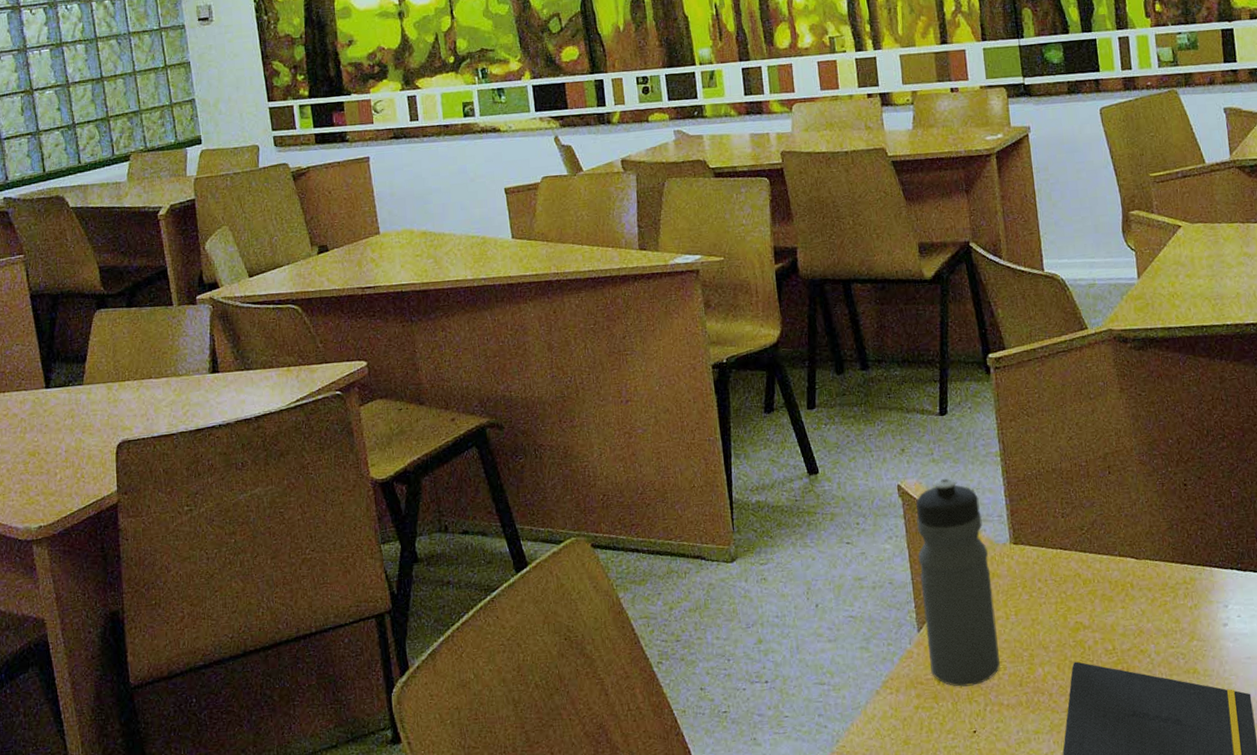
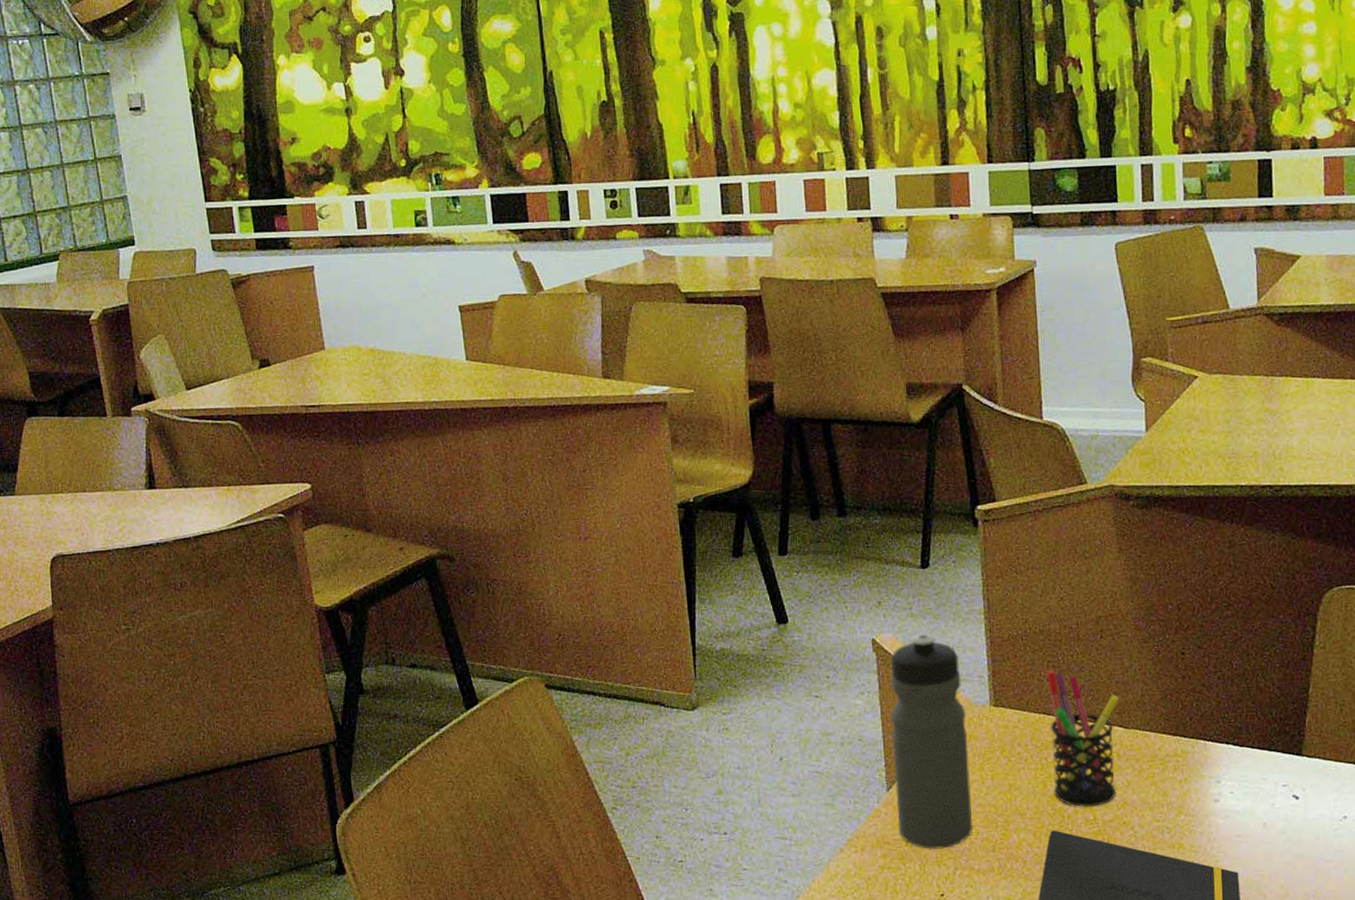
pen holder: none [1061,506,1132,638] -> present [1047,670,1120,808]

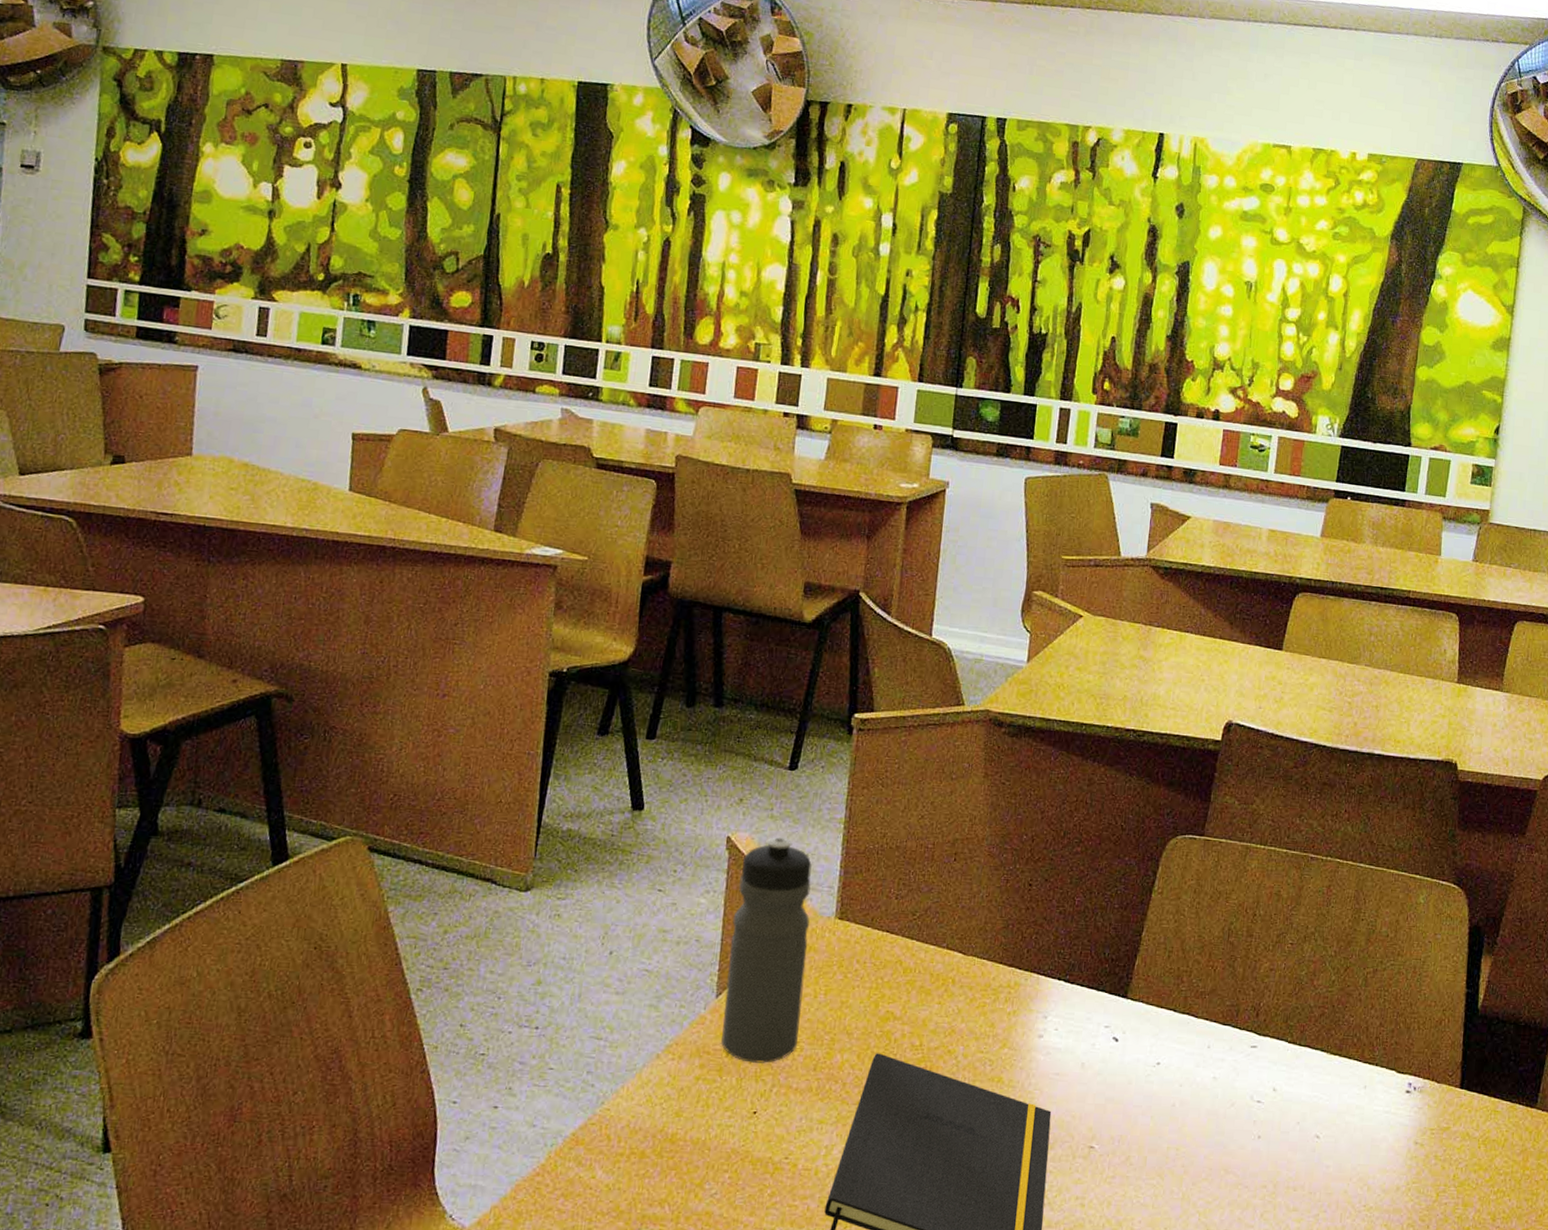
pen holder: present [1047,670,1120,808] -> none [884,887,964,1033]

